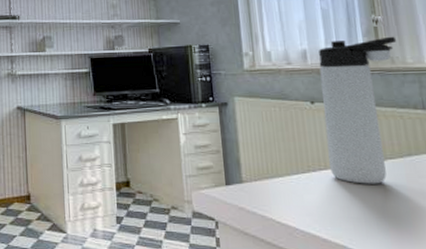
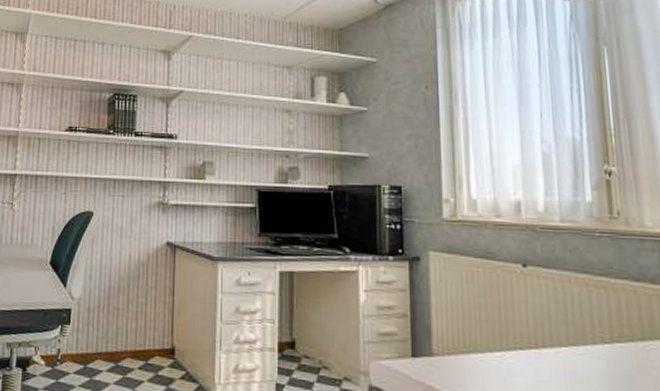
thermos bottle: present [319,36,397,184] -> none [535,192,634,372]

